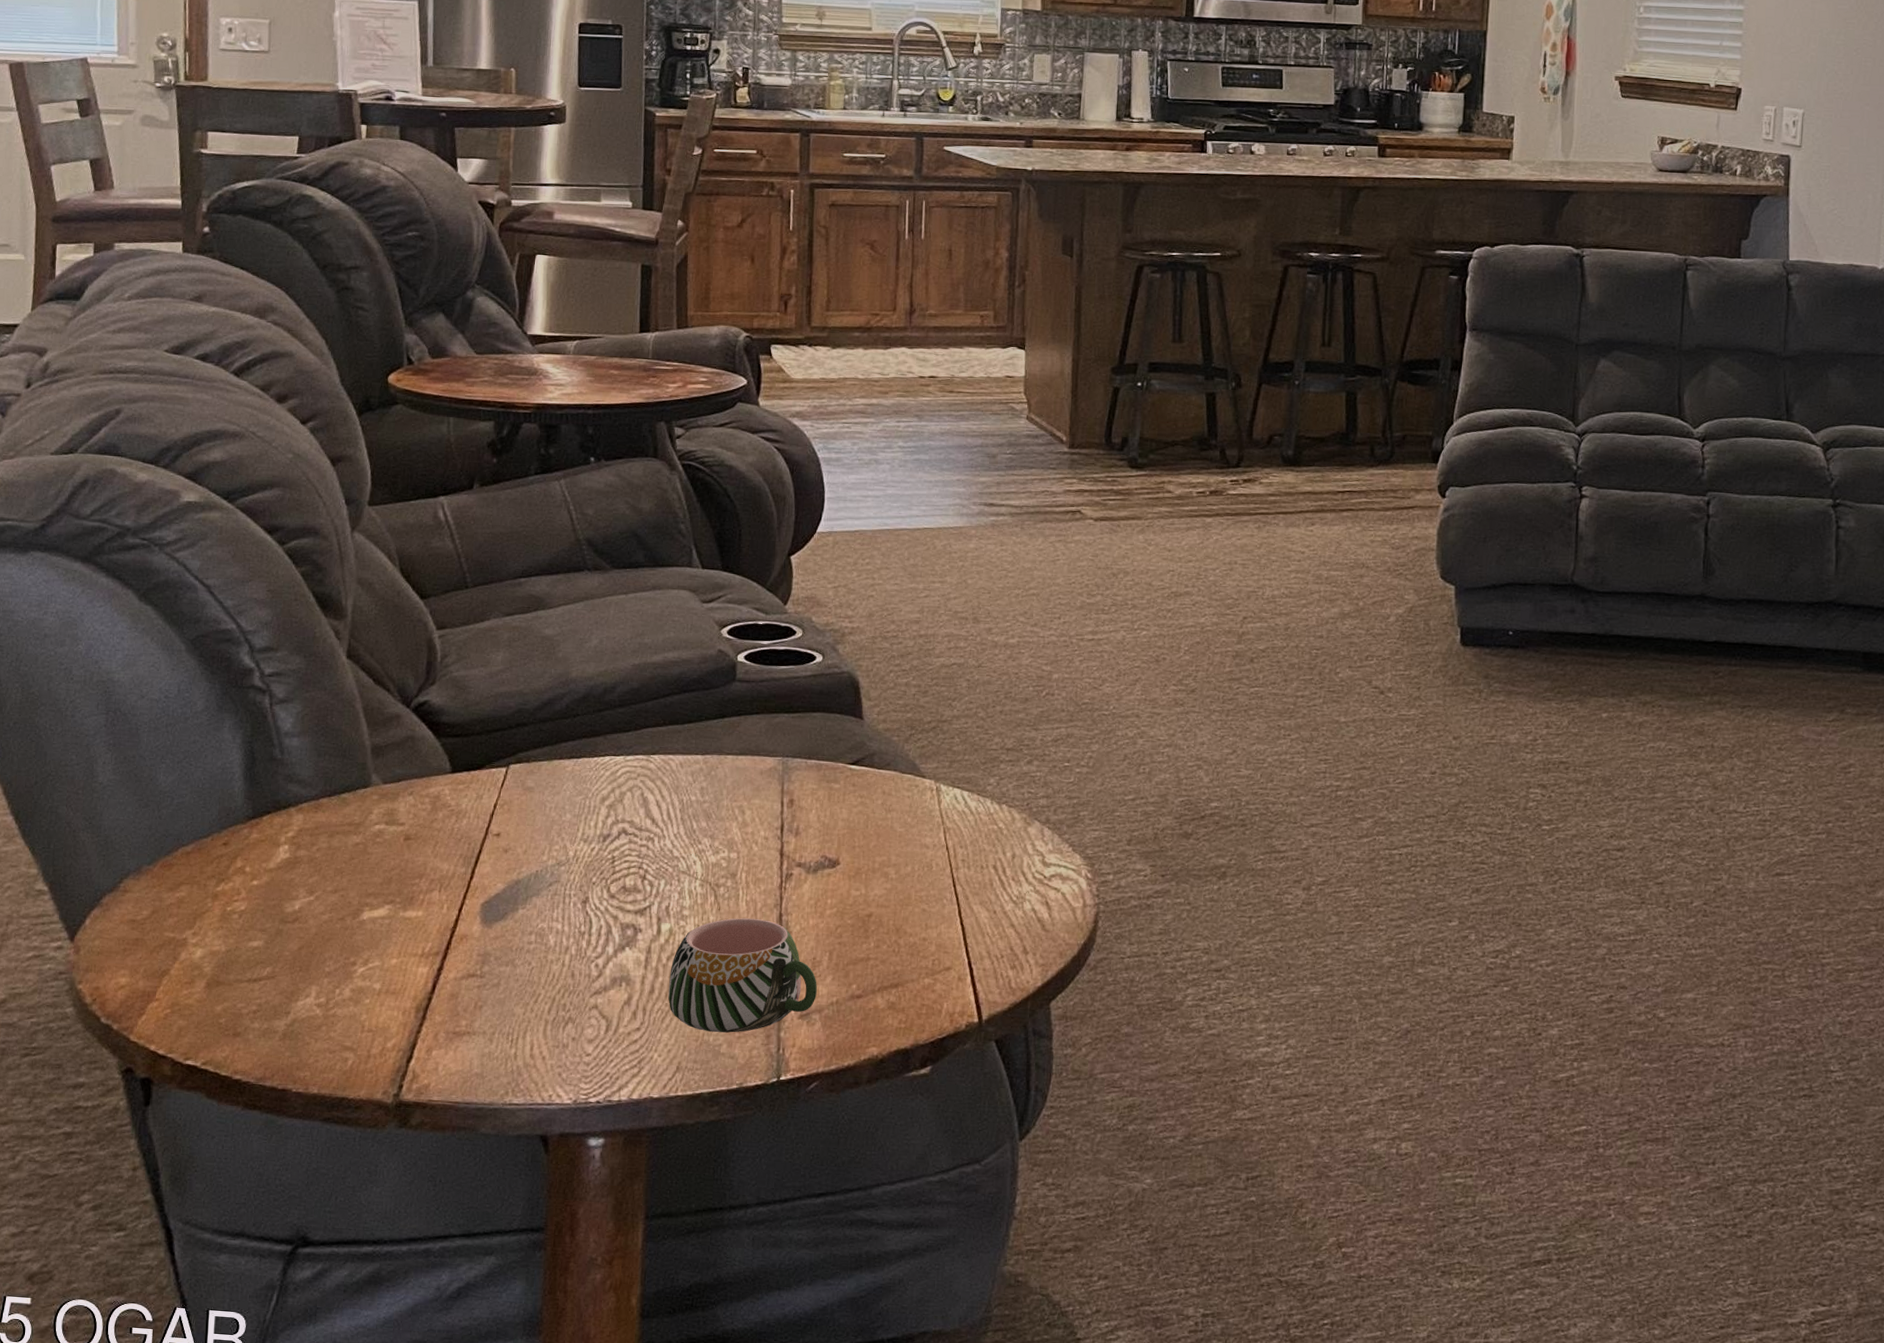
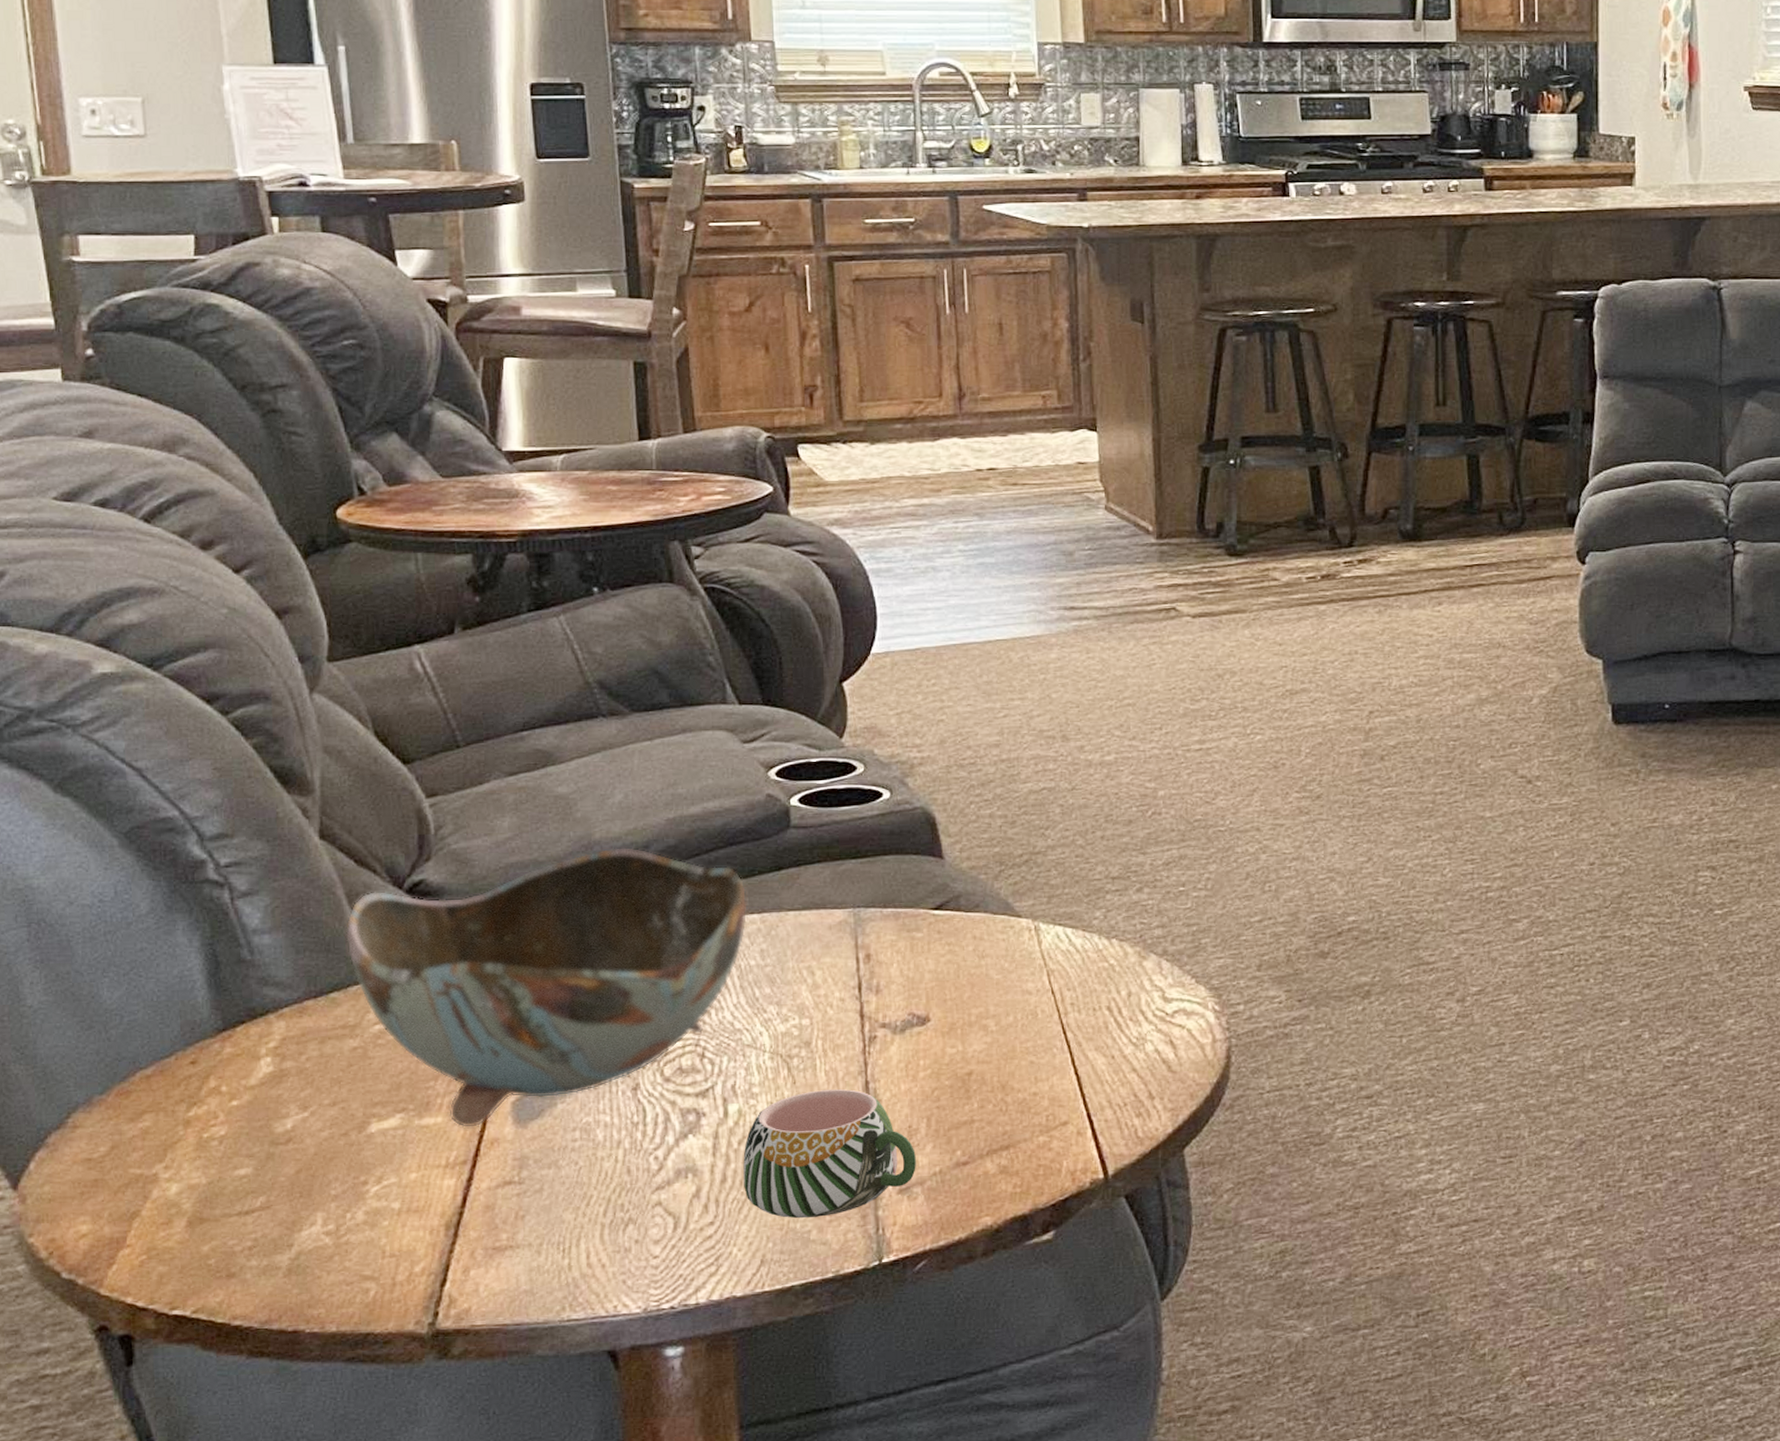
bowl: none [359,685,694,924] -> present [346,846,748,1129]

